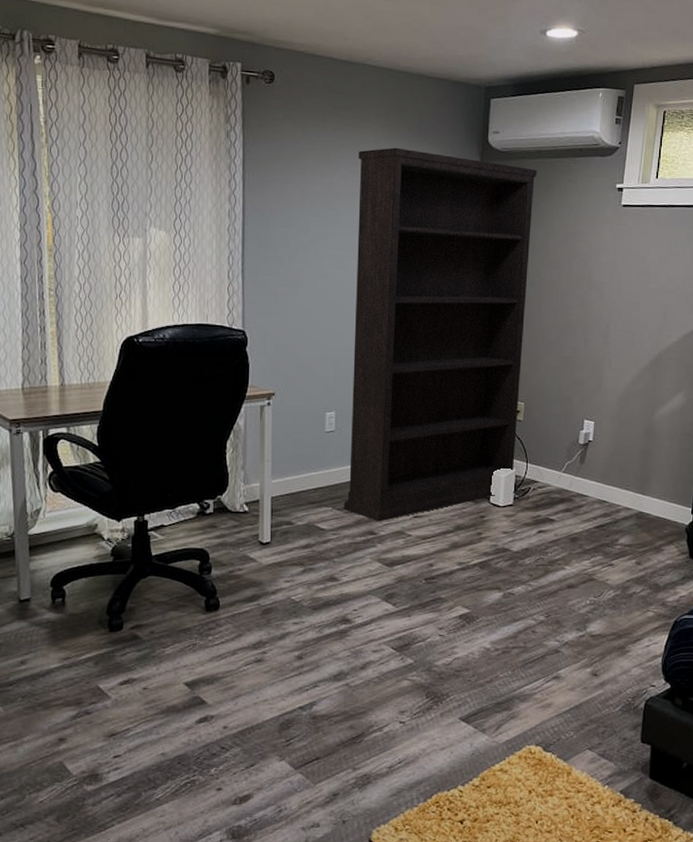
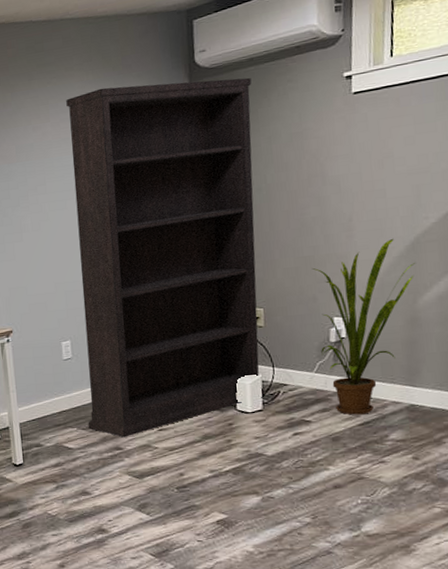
house plant: none [570,351,657,518] -> present [312,238,416,415]

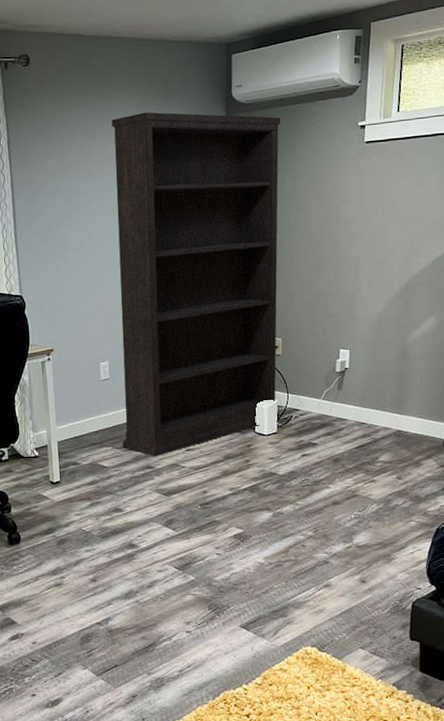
house plant: present [312,238,416,415] -> none [324,279,408,439]

